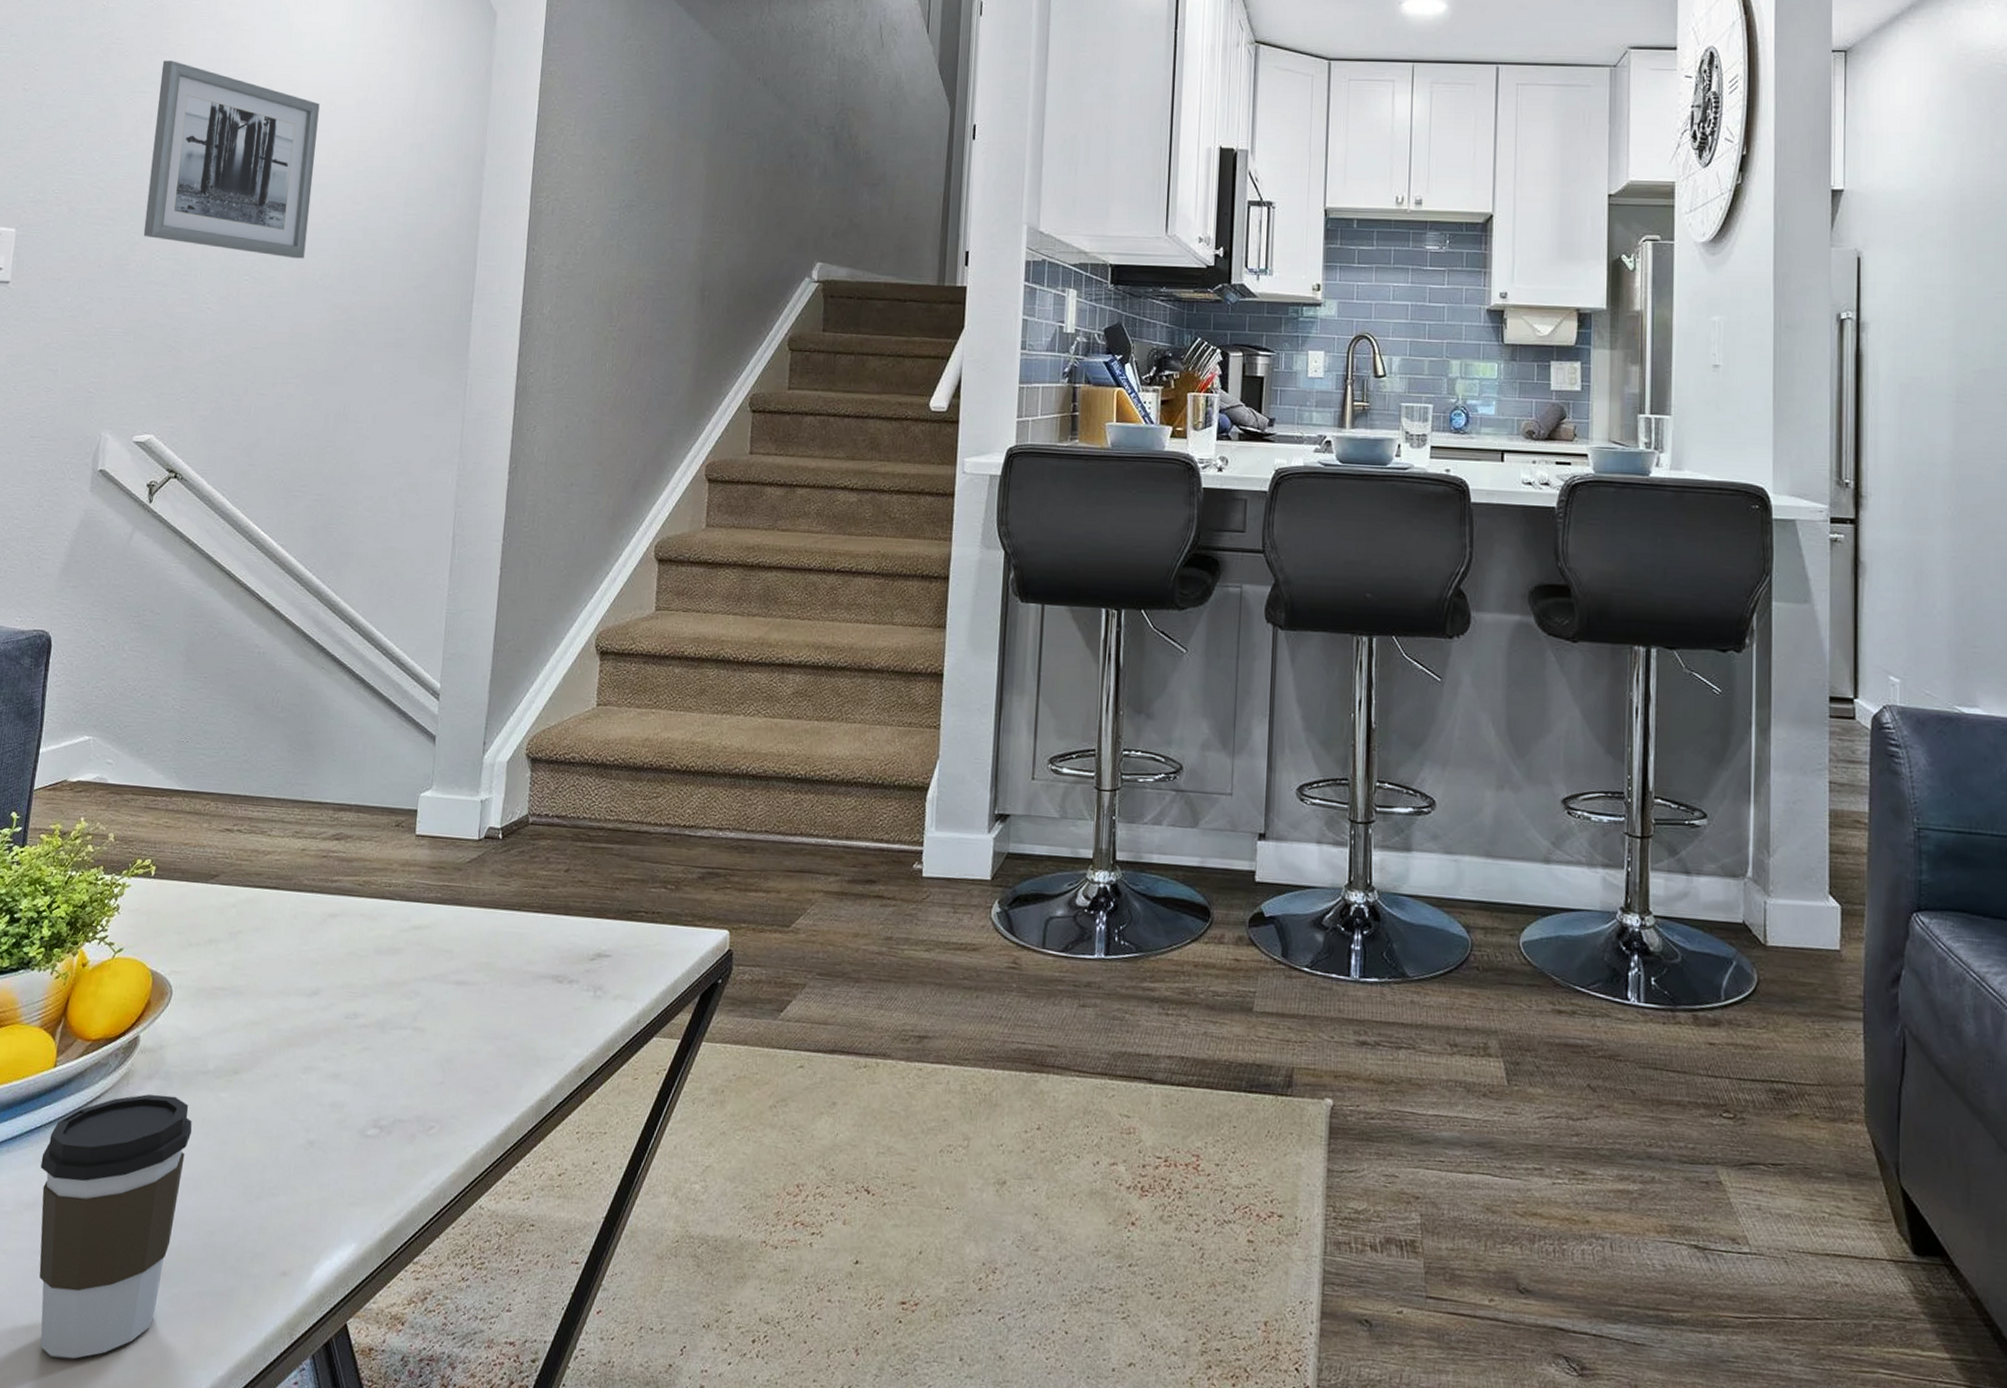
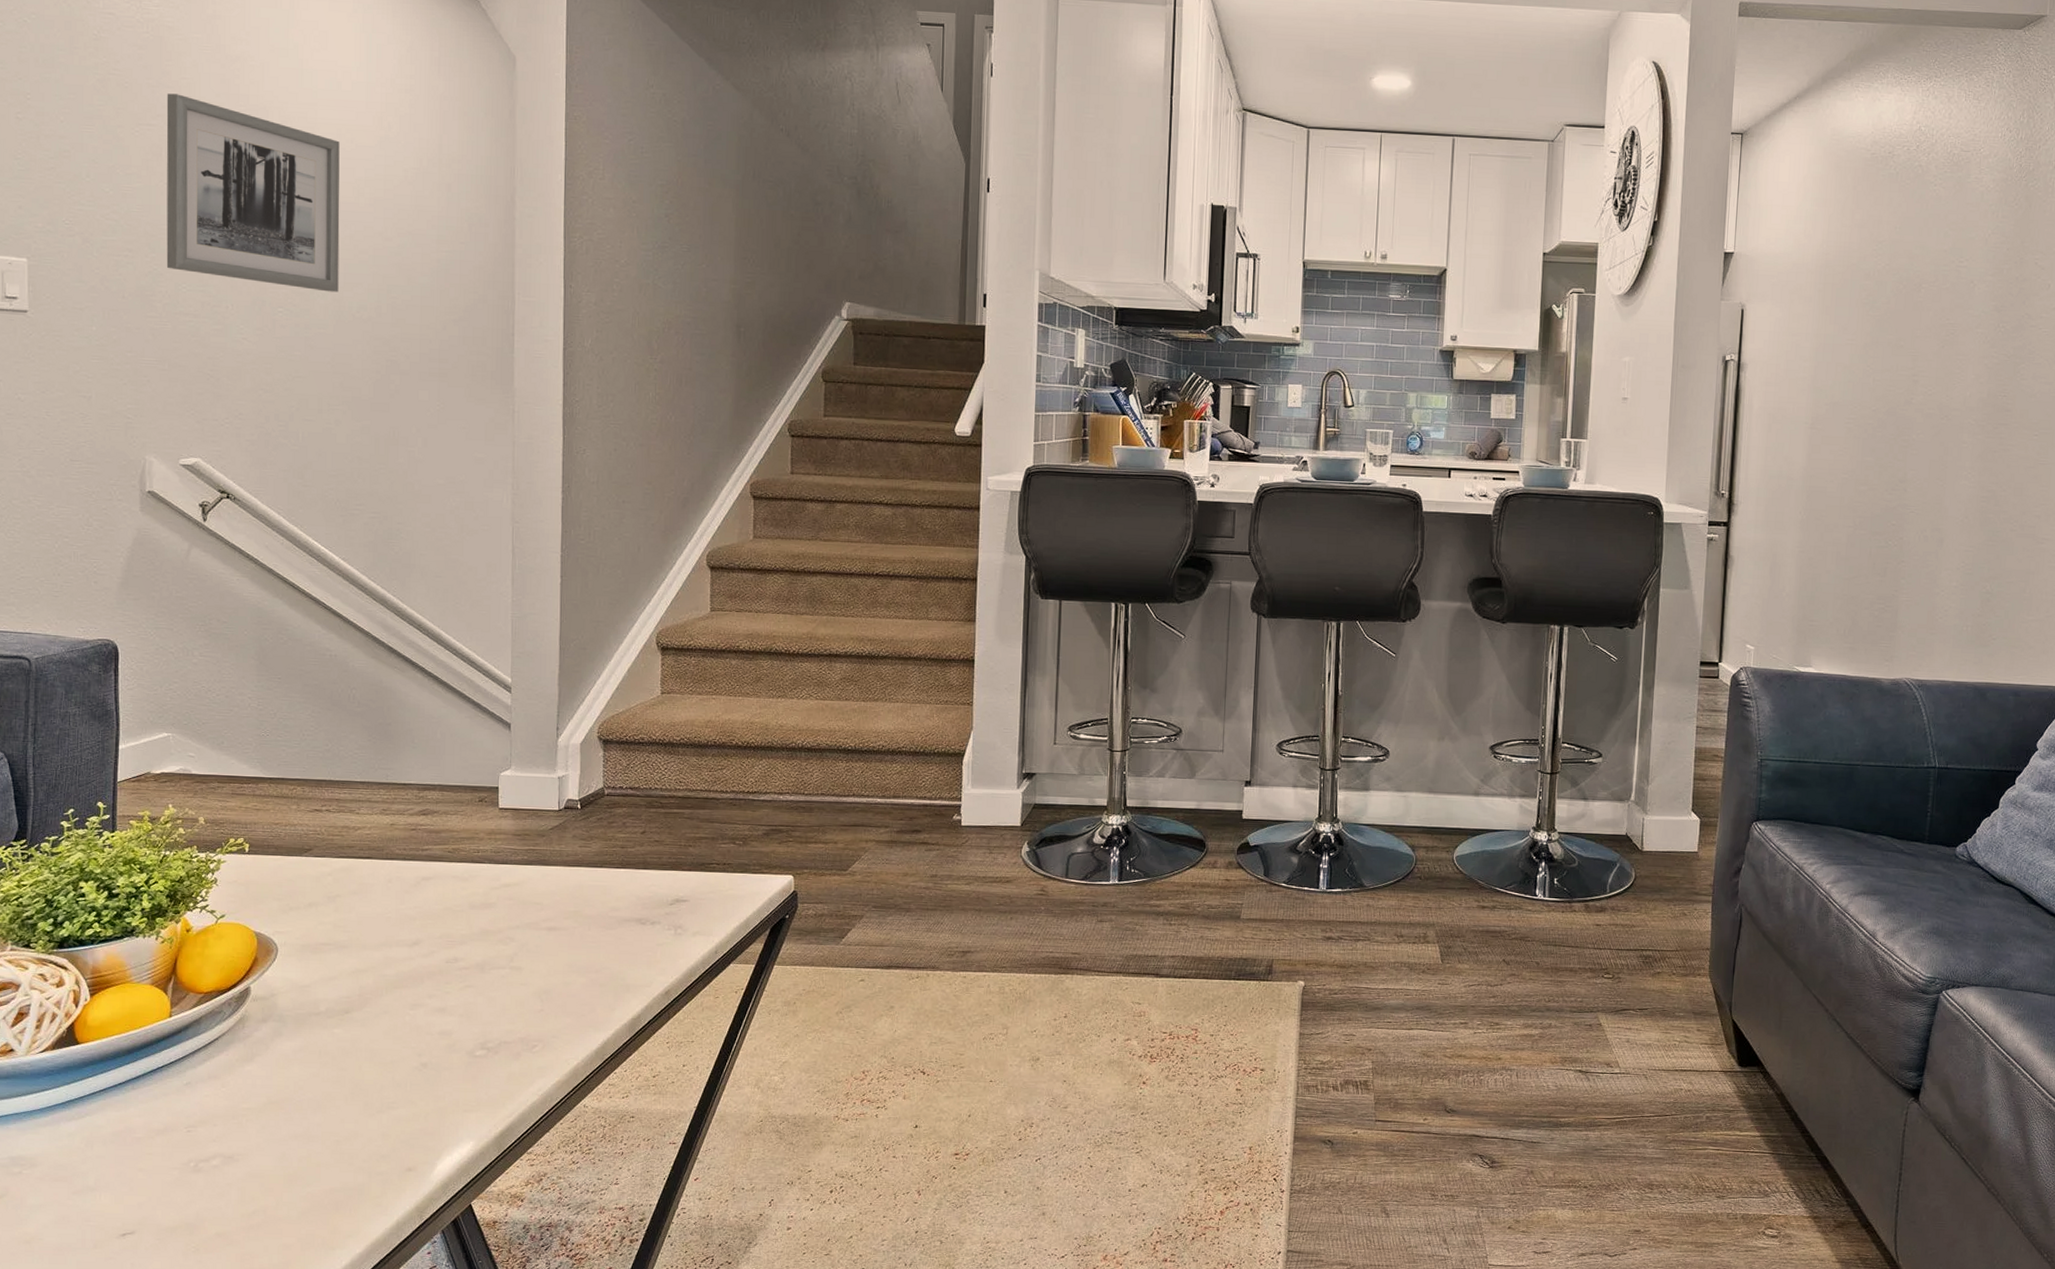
coffee cup: present [39,1094,192,1359] -> none [167,1034,311,1250]

